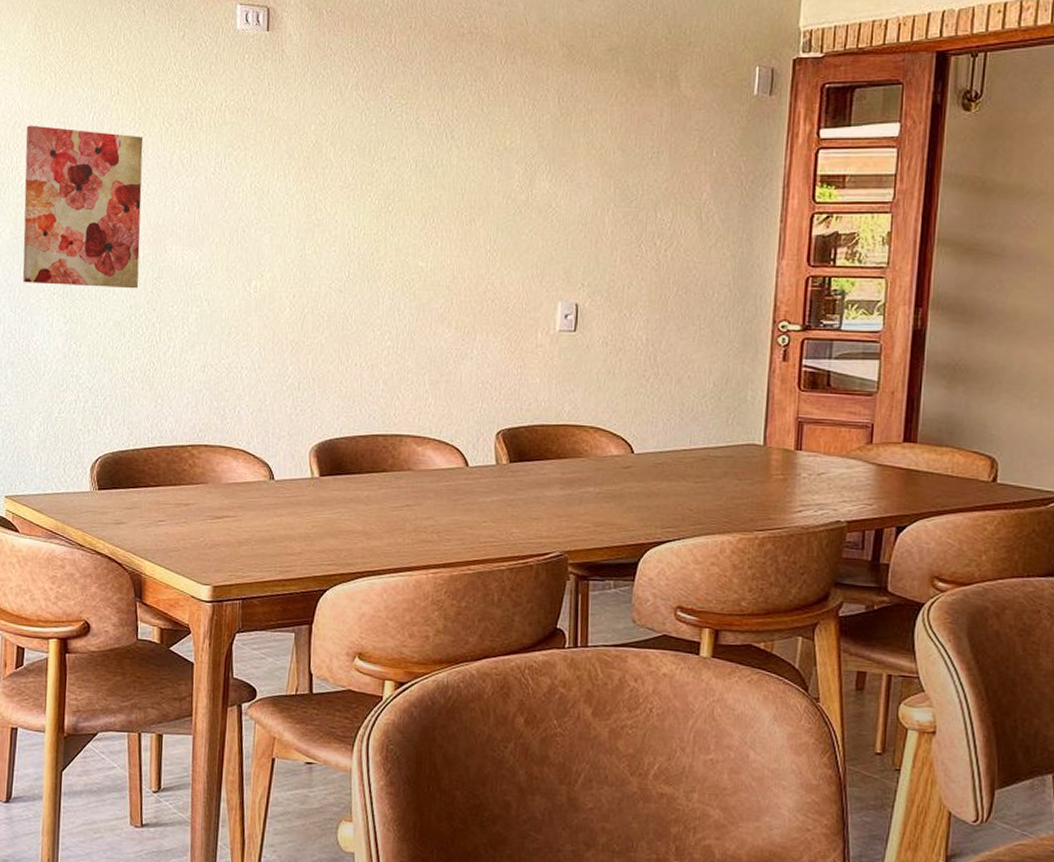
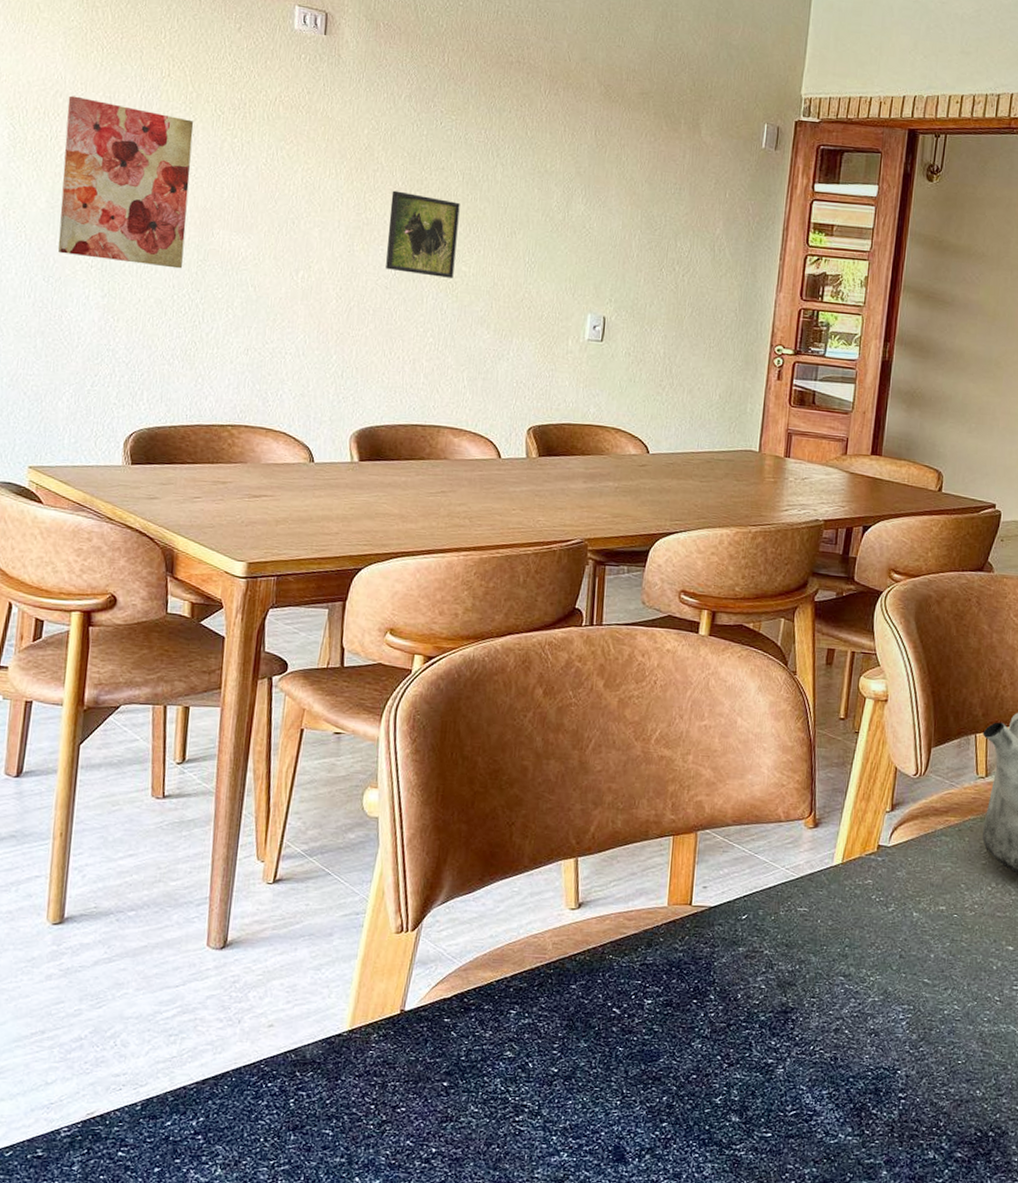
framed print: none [339,187,414,275] -> present [386,190,460,278]

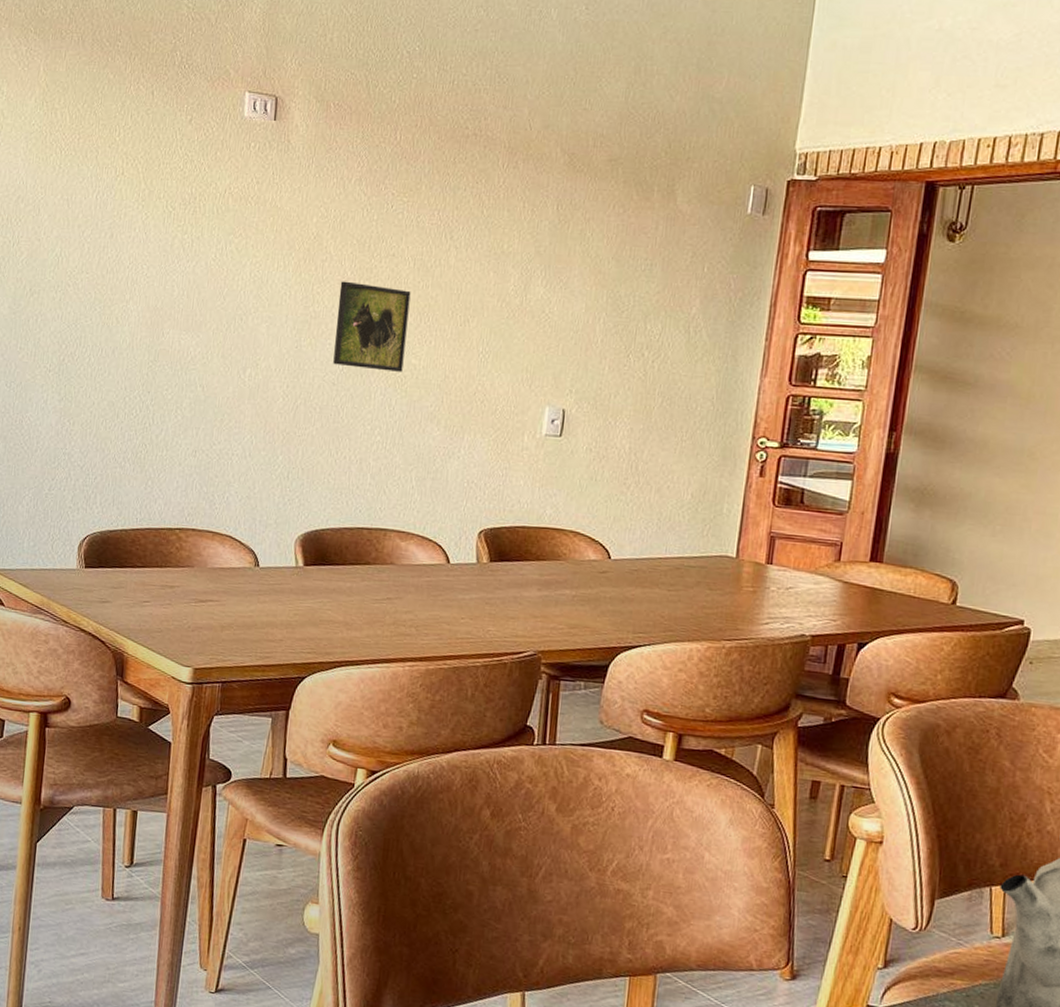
wall art: present [58,95,194,269] -> none [19,200,146,370]

